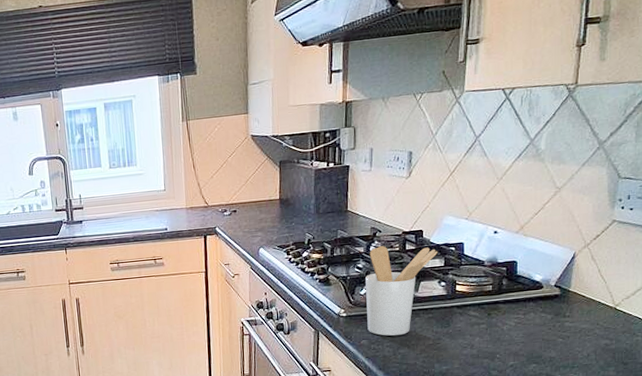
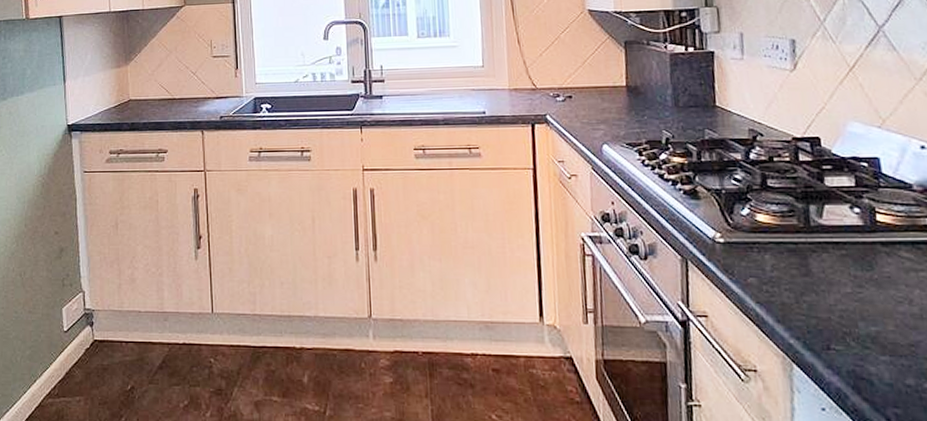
utensil holder: present [366,246,437,336] -> none [747,154,844,276]

